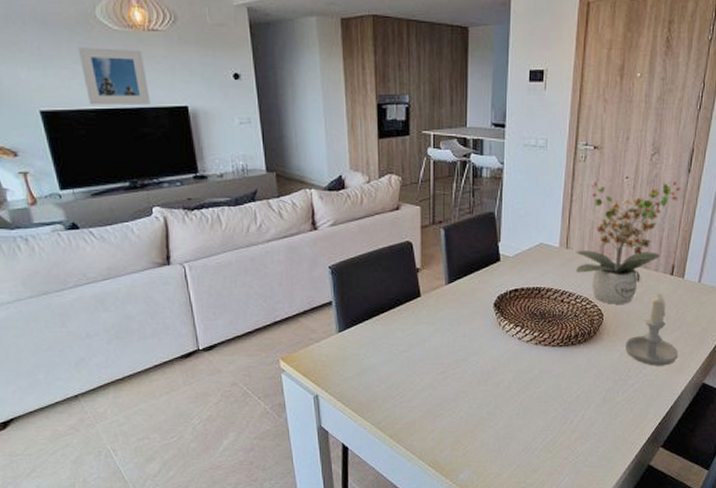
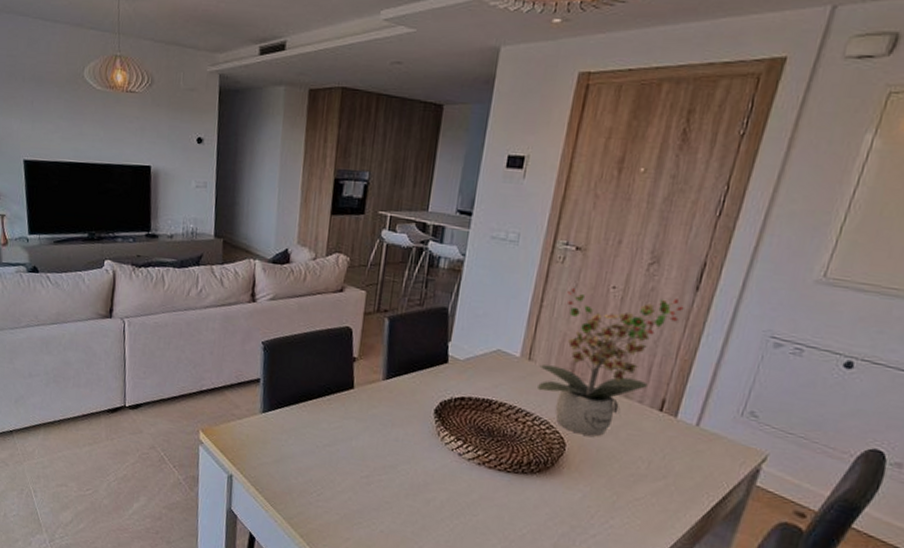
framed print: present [78,47,151,106] -> none [63,104,119,162]
candle: present [625,293,678,366] -> none [589,431,659,521]

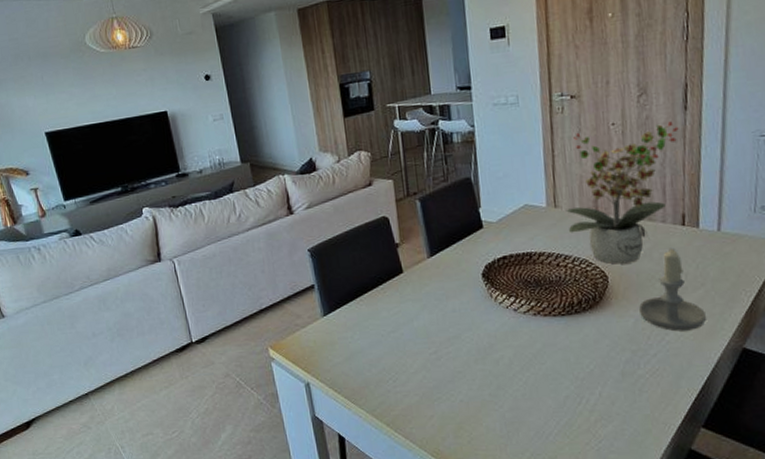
candle: none [589,431,659,521] -> present [639,248,706,332]

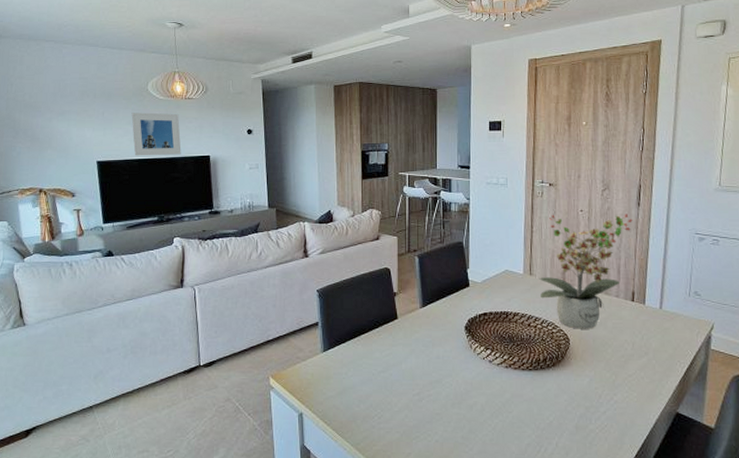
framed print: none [72,67,135,122] -> present [131,112,181,156]
candle: present [639,248,706,332] -> none [594,319,647,393]

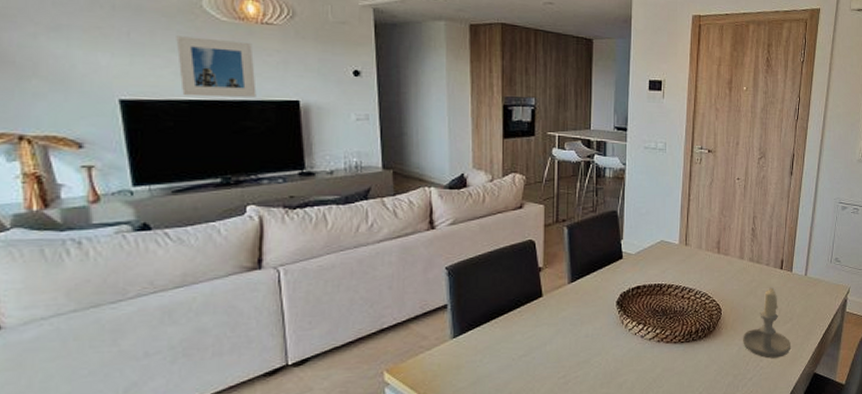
potted plant: present [539,214,633,329] -> none [694,183,785,299]
candle: none [594,319,647,393] -> present [743,287,790,359]

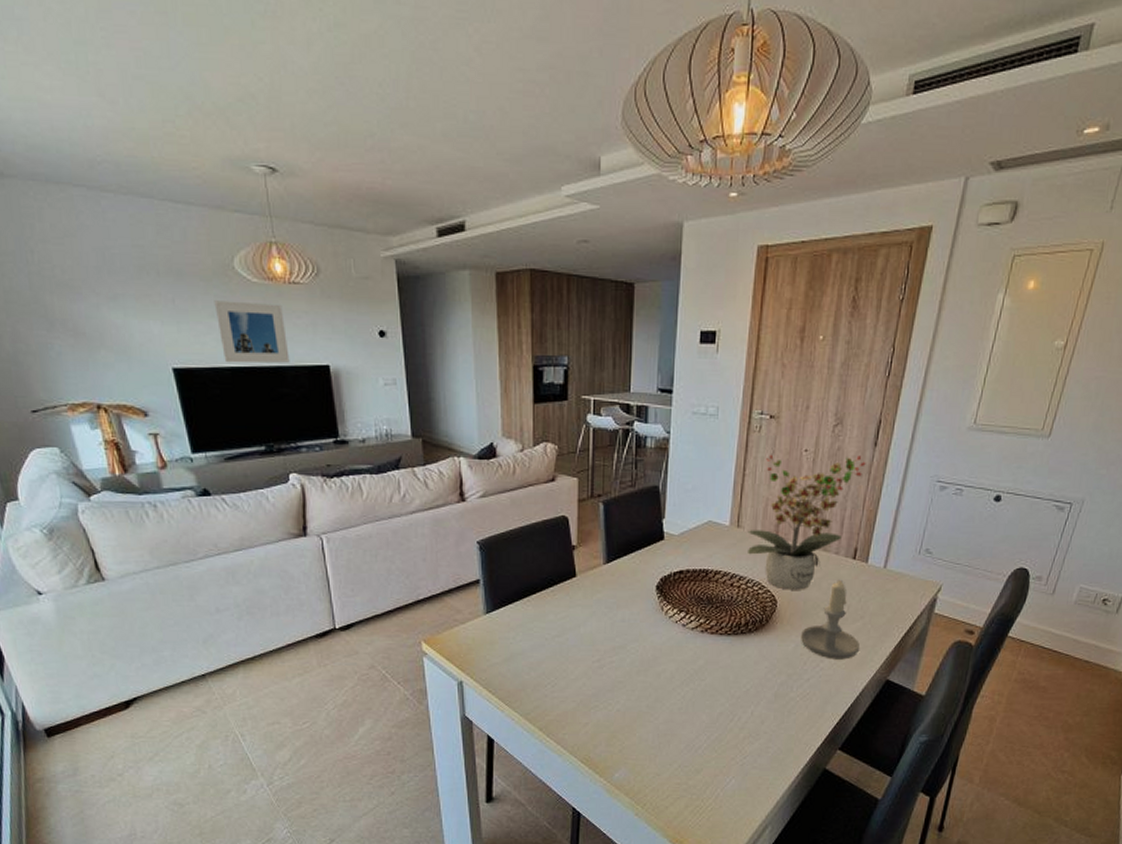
potted plant: none [694,183,785,299] -> present [747,455,866,590]

